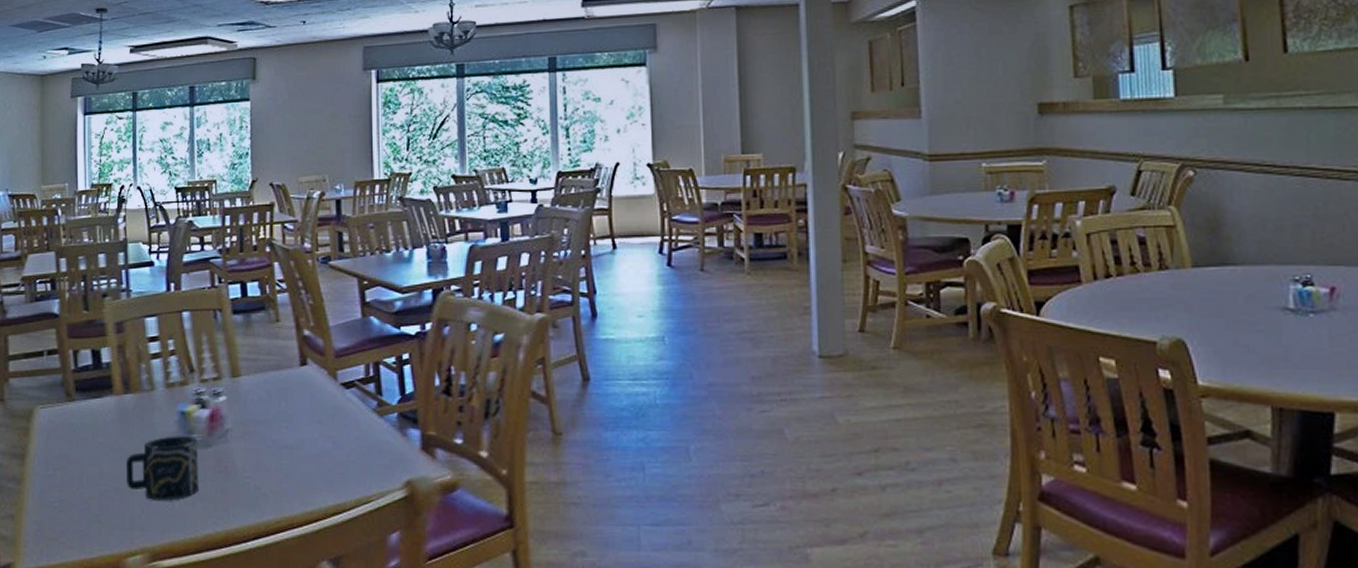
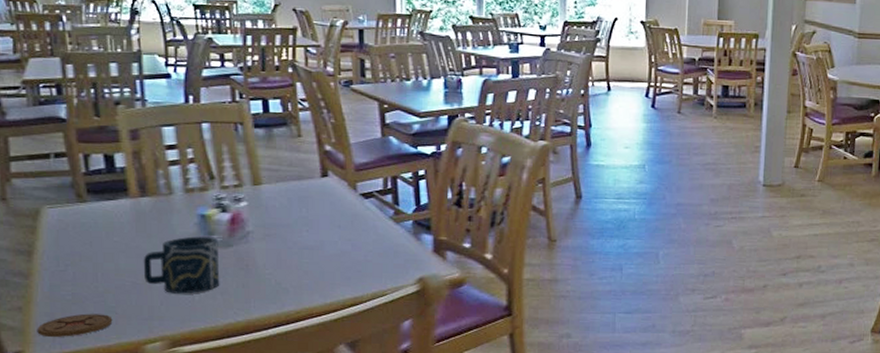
coaster: none [27,522,96,548] -> present [37,313,113,337]

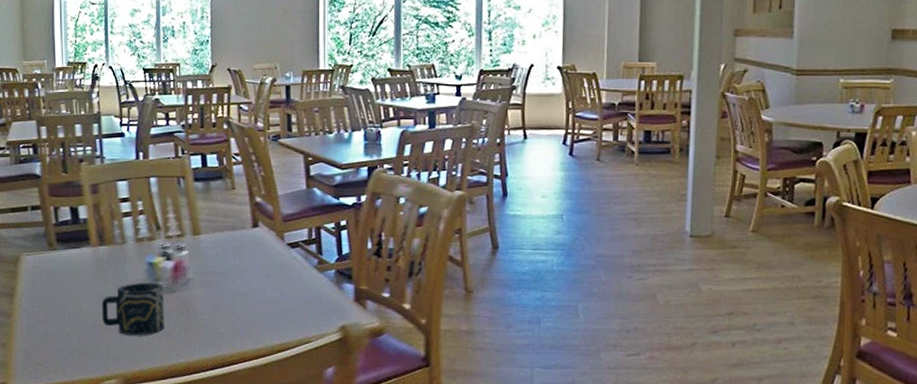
coaster: present [37,313,113,337] -> none [17,351,77,372]

